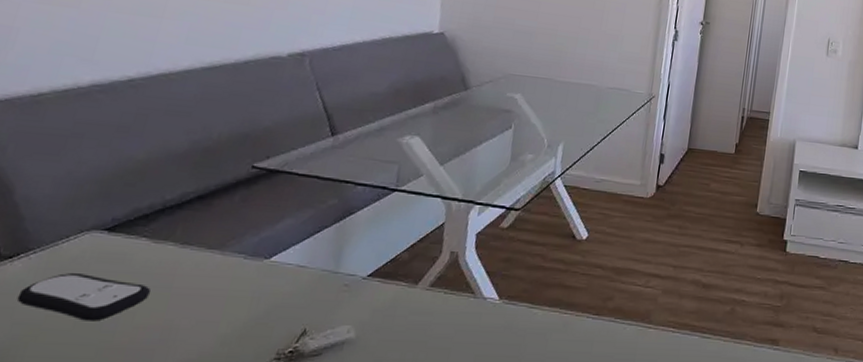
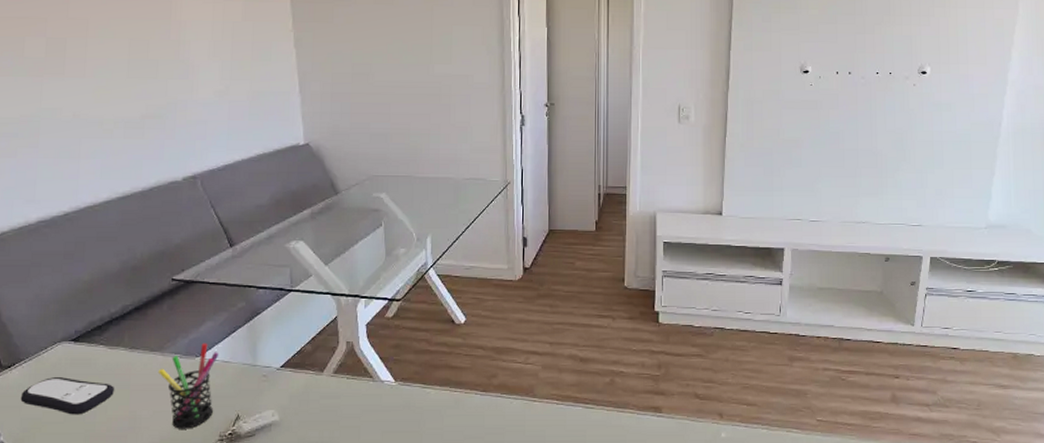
pen holder: none [211,242,295,344] -> present [158,343,219,429]

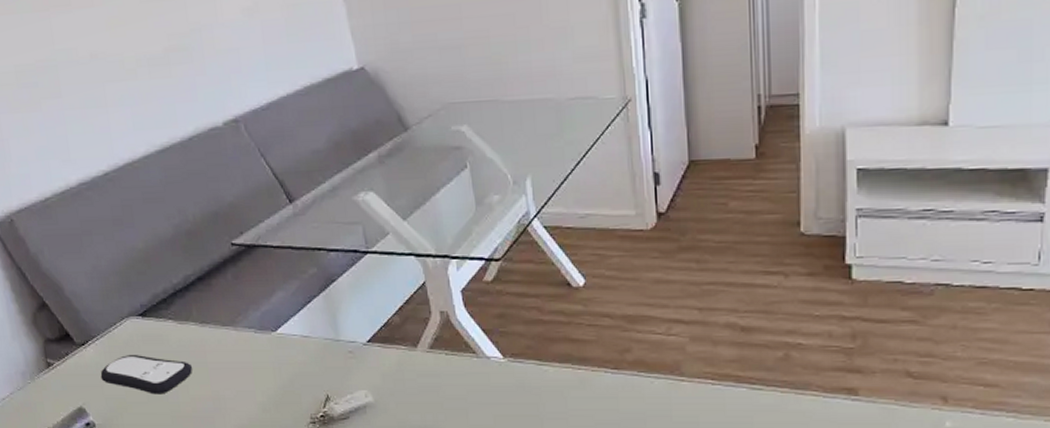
pen holder: present [158,343,219,429] -> none [233,315,301,410]

